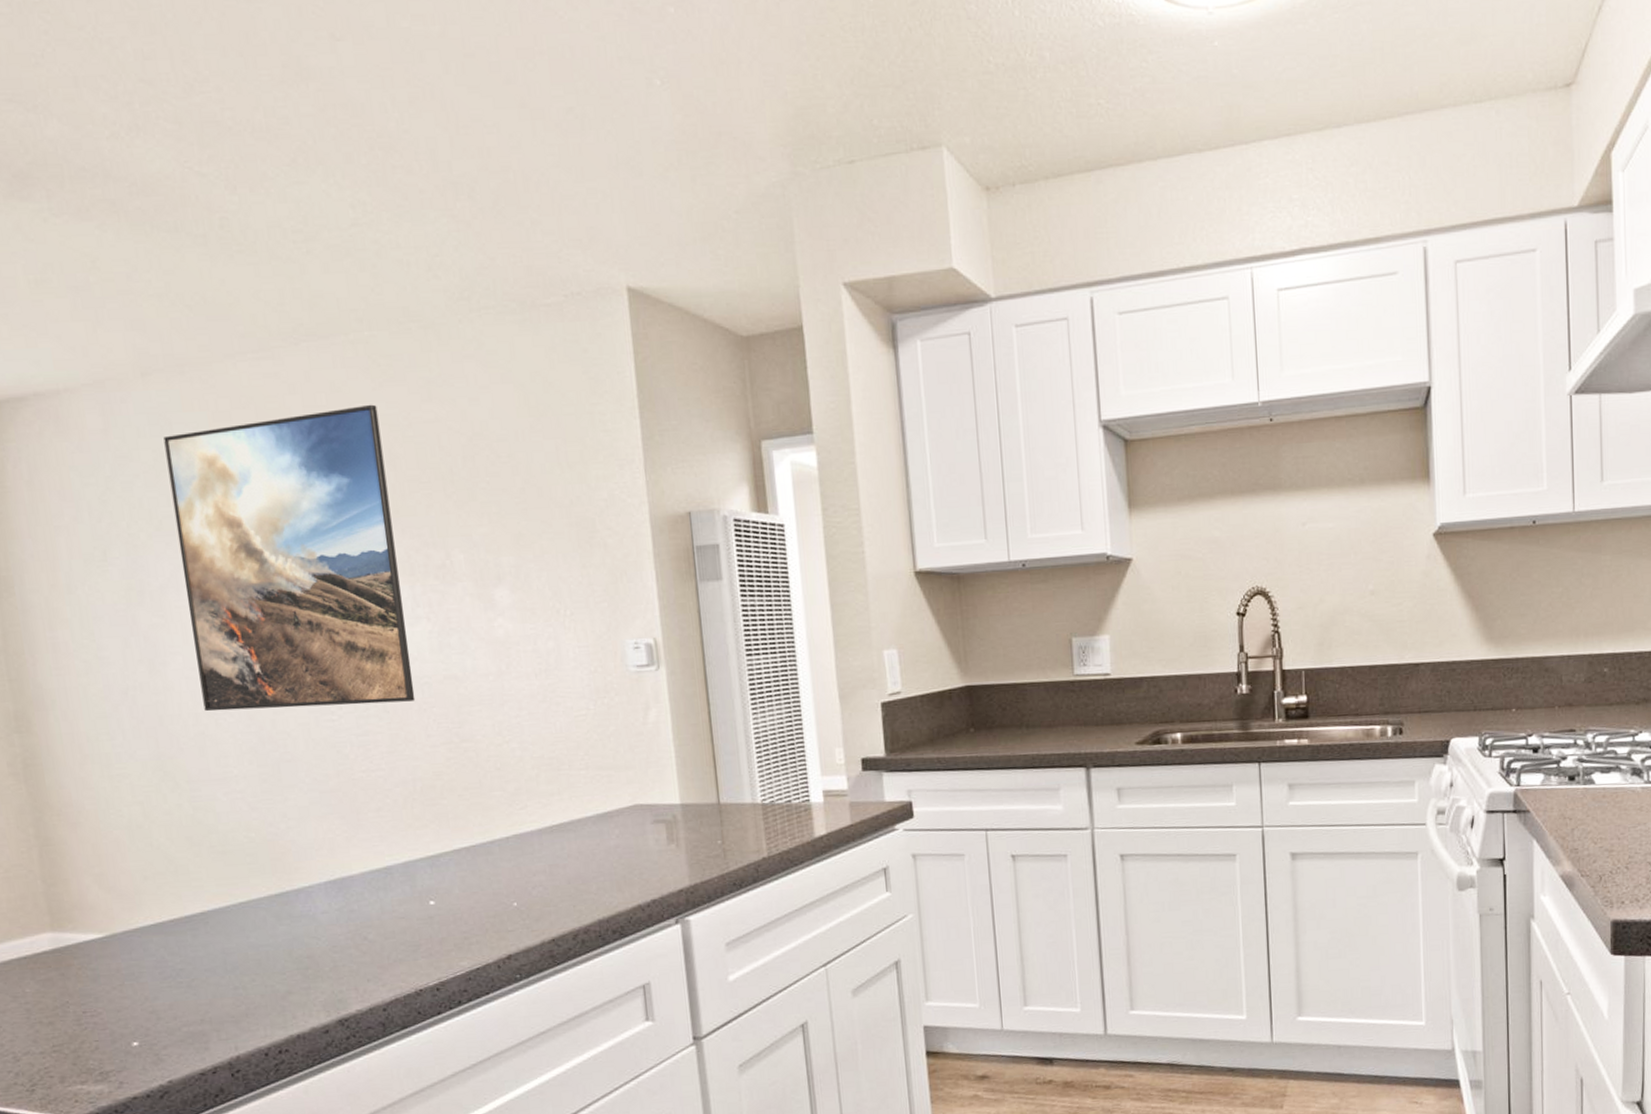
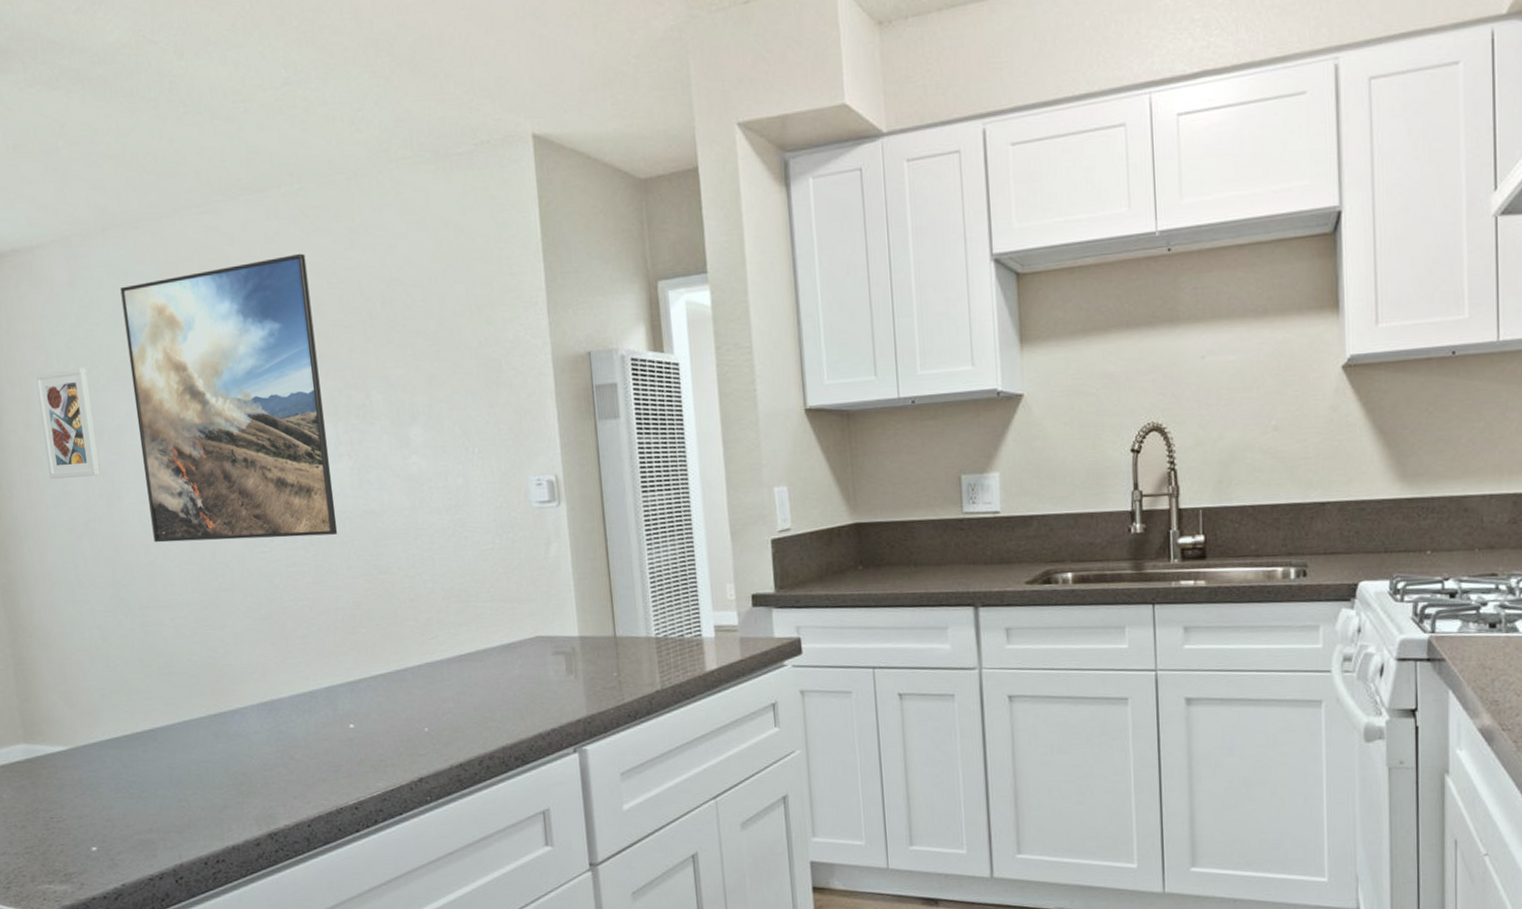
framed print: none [62,522,142,643] -> present [34,367,101,479]

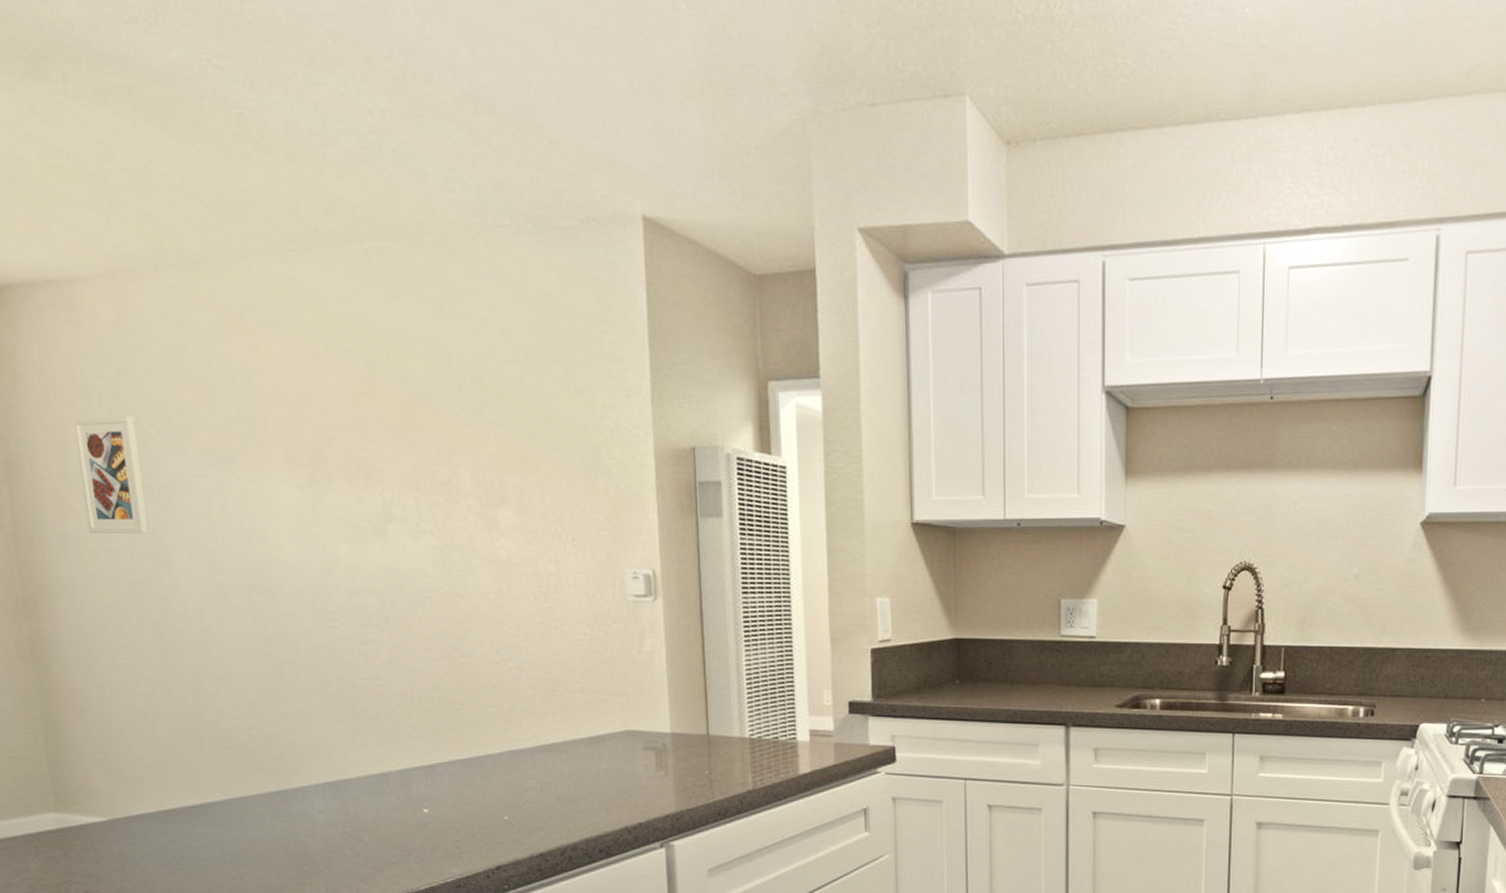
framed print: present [120,253,338,543] -> none [175,315,417,614]

